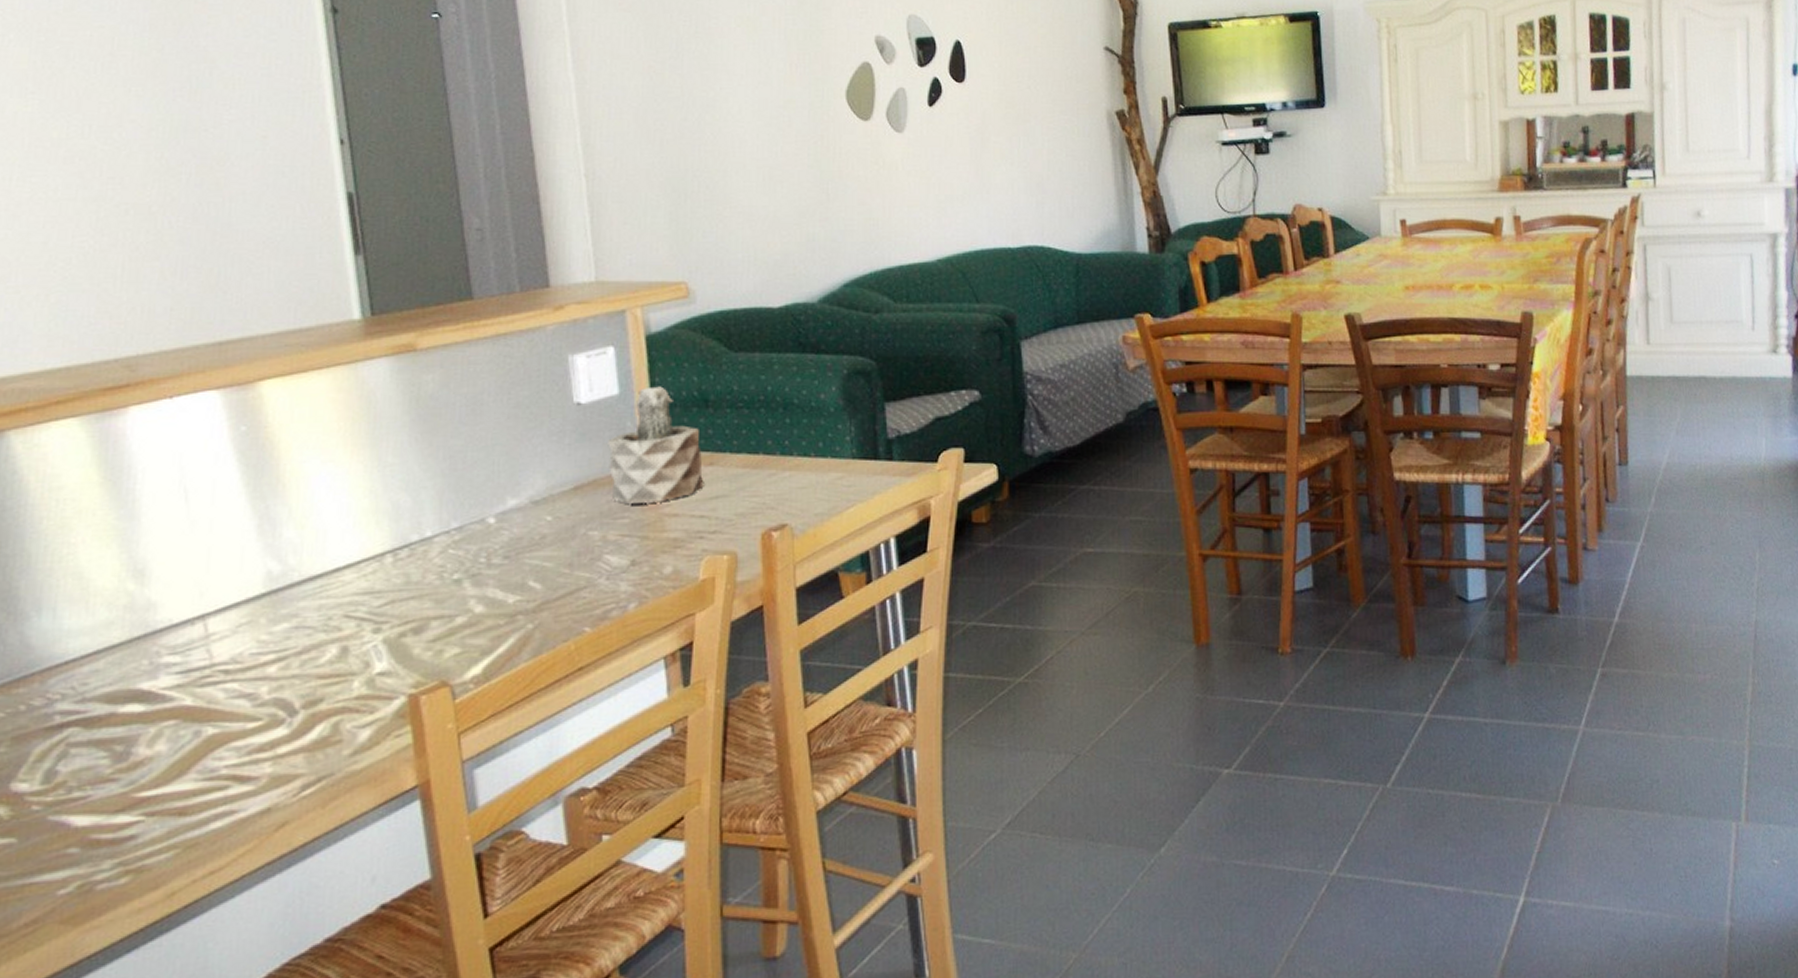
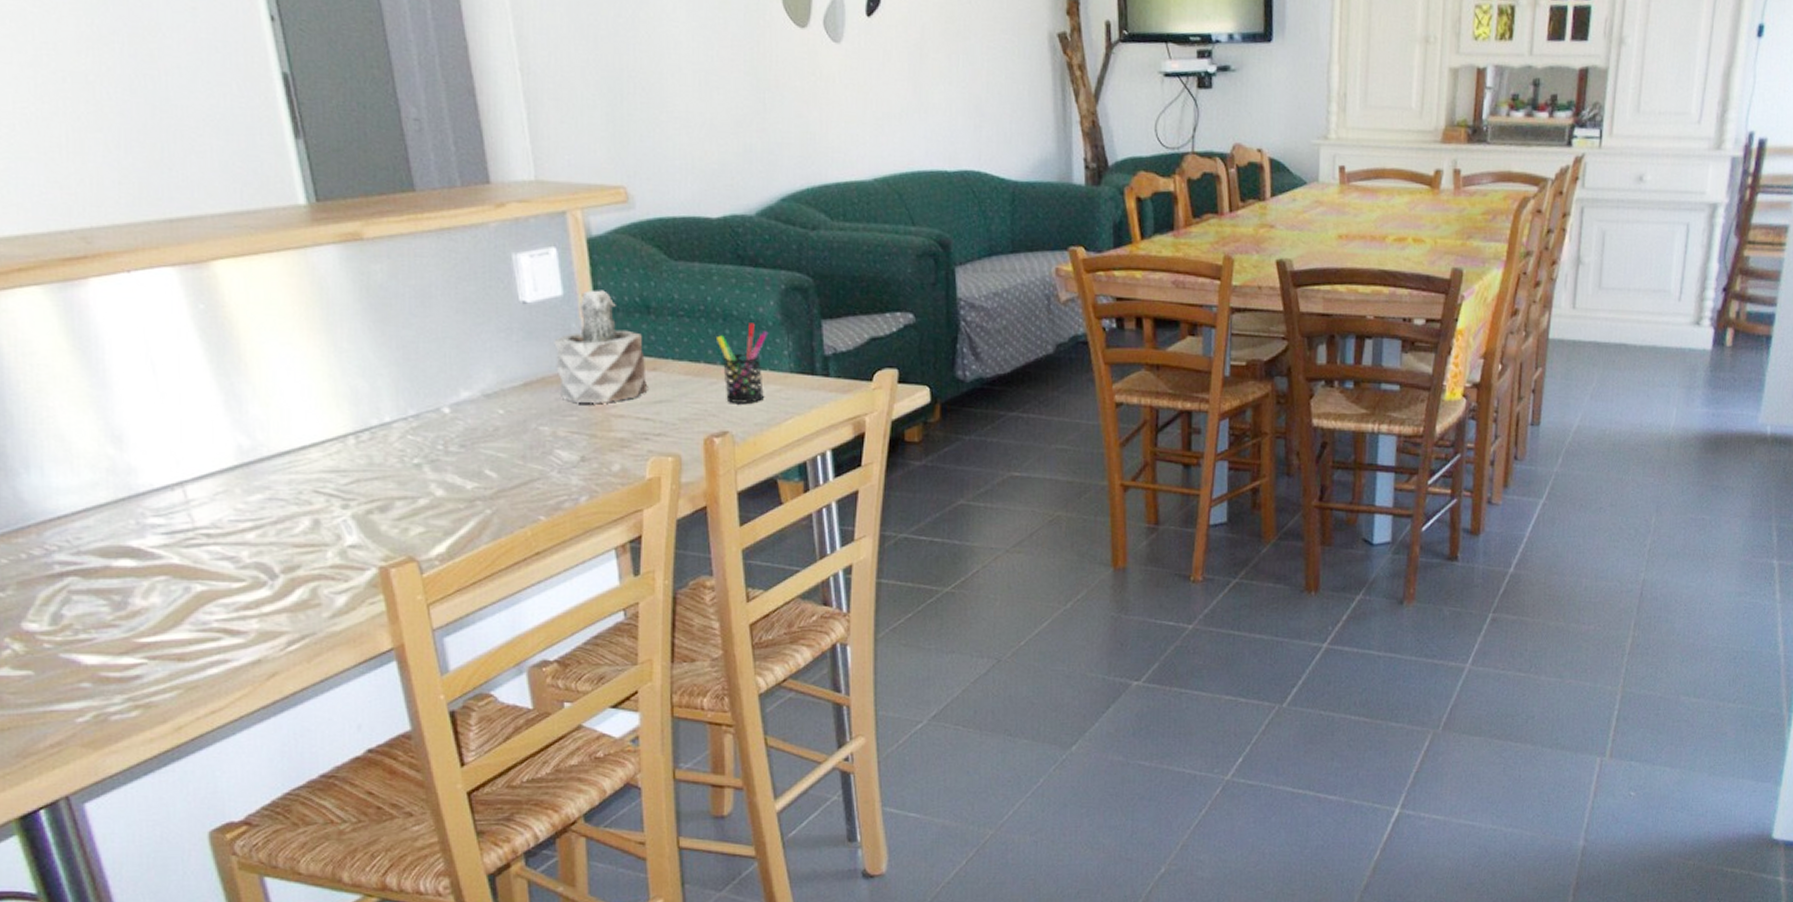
pen holder: none [777,410,830,494] -> present [717,323,769,403]

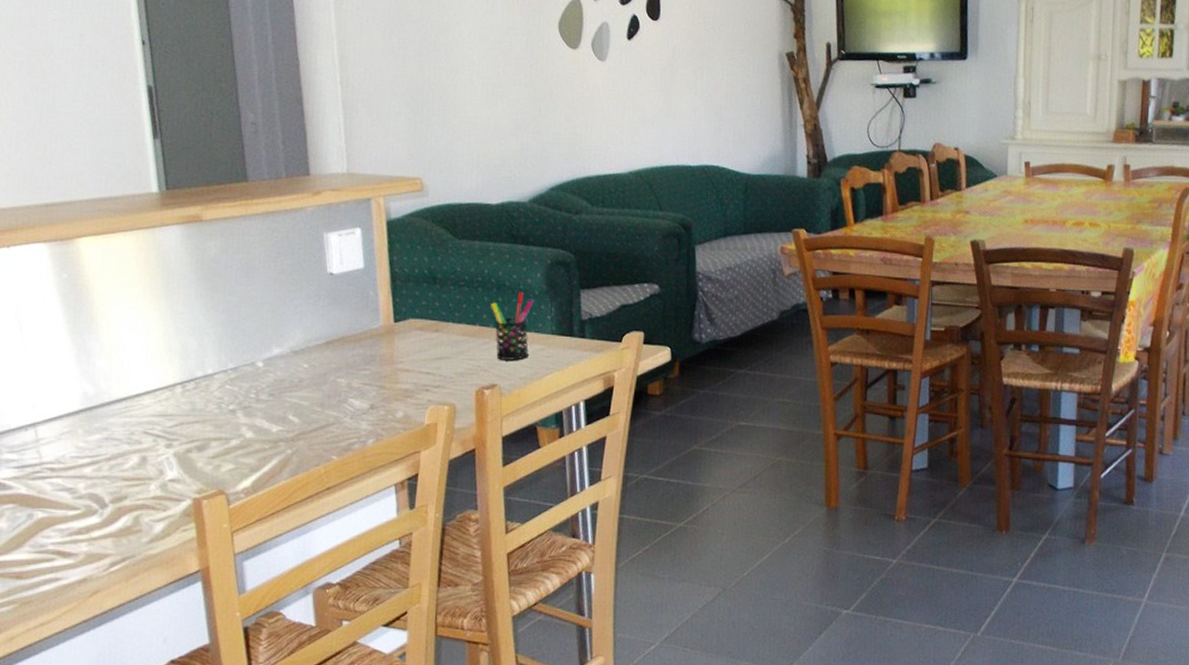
succulent plant: present [554,290,648,403] -> none [354,263,431,359]

